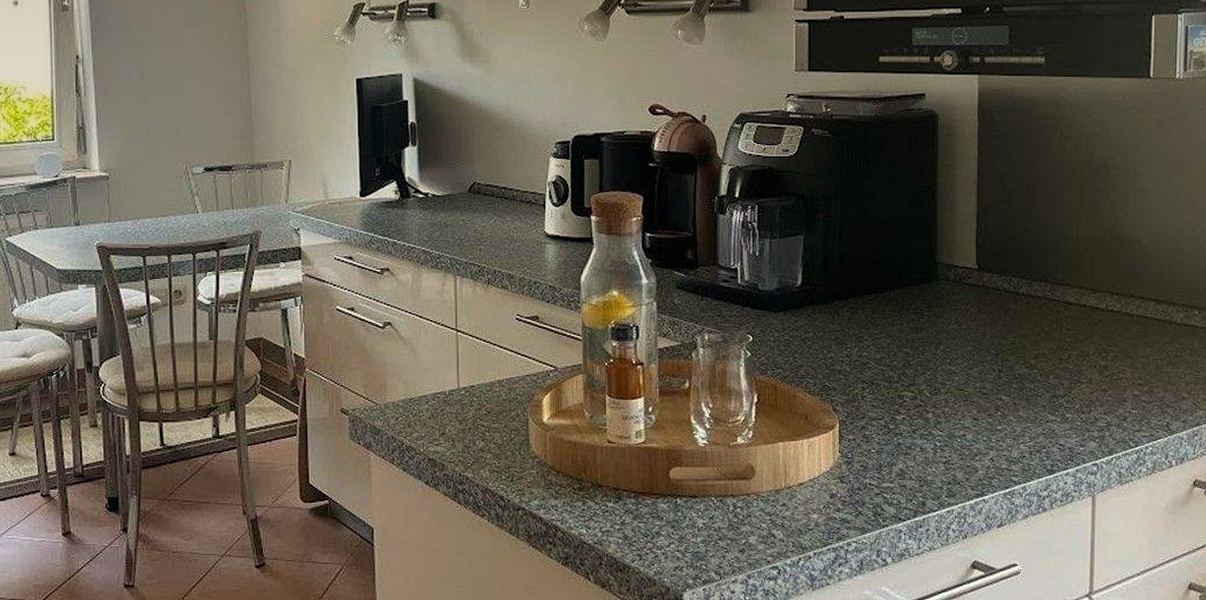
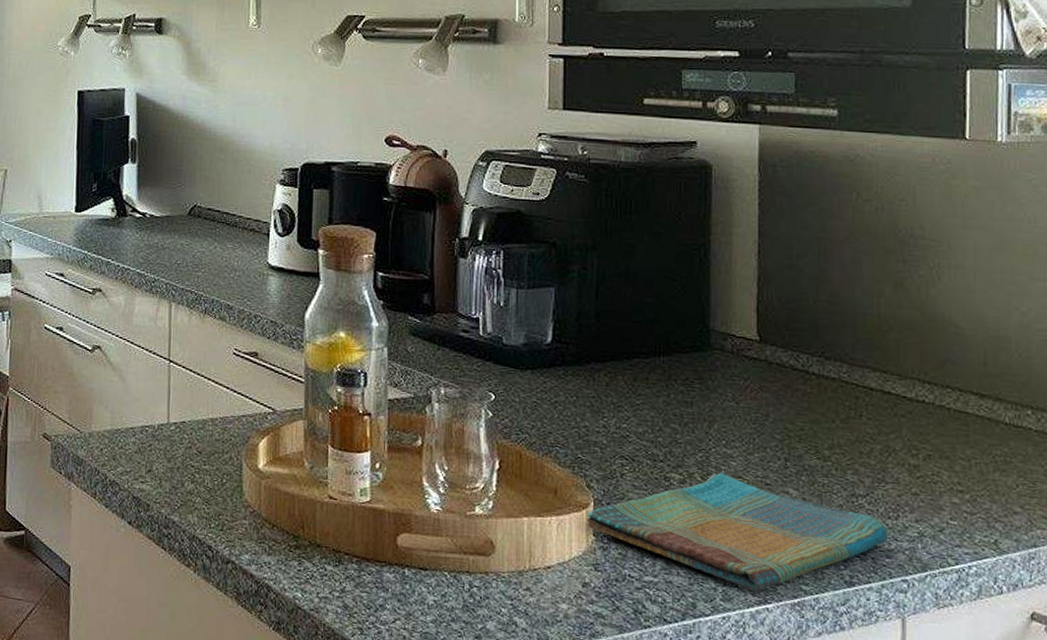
dish towel: none [833,388,1083,486] -> present [586,473,889,591]

